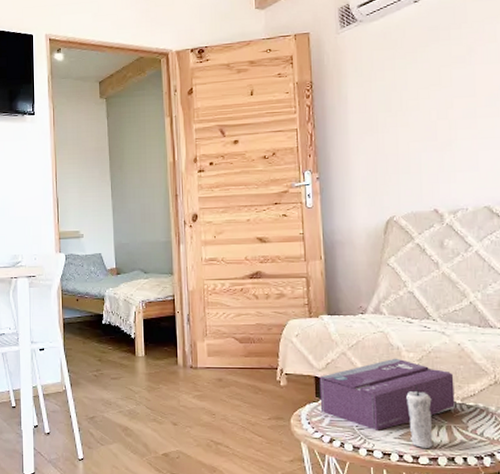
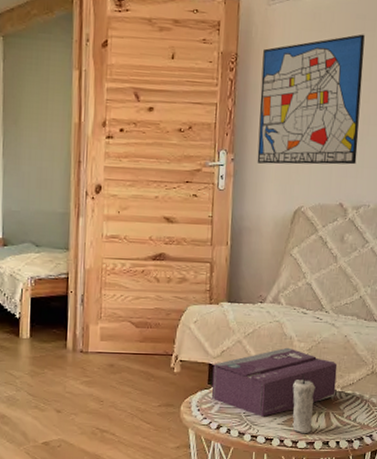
wall art: none [337,44,447,179] -> present [257,34,365,165]

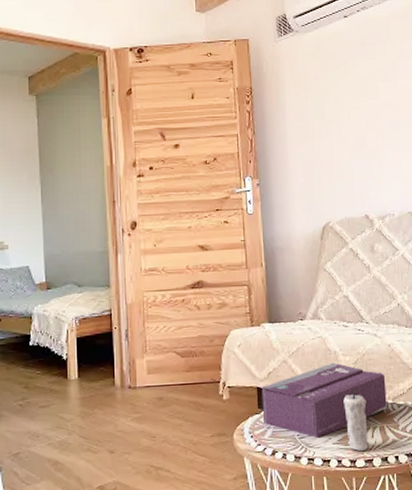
wall art: present [257,34,365,165] -> none [275,58,376,185]

